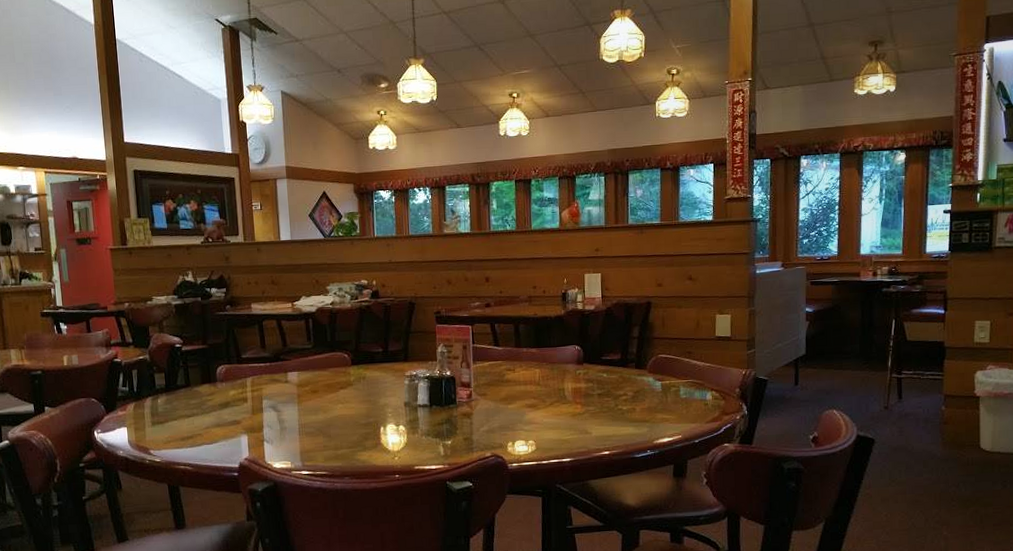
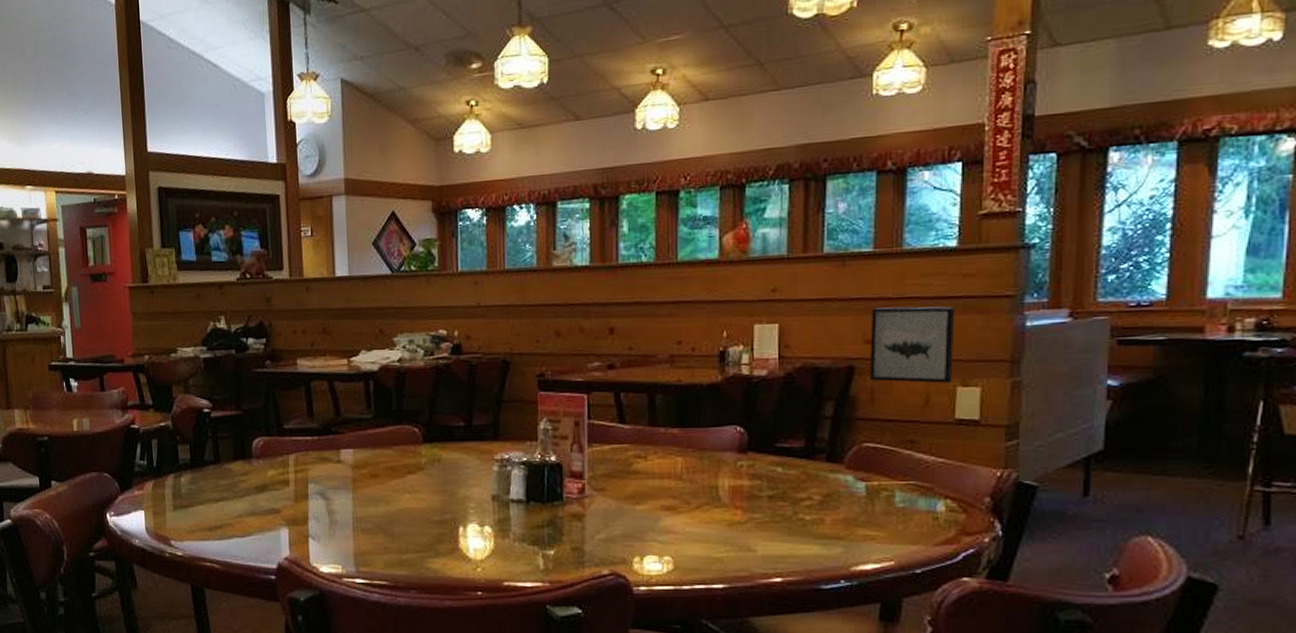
wall art: none [660,260,713,313] -> present [869,306,955,384]

